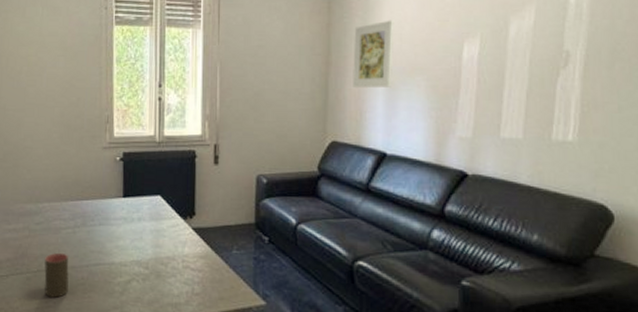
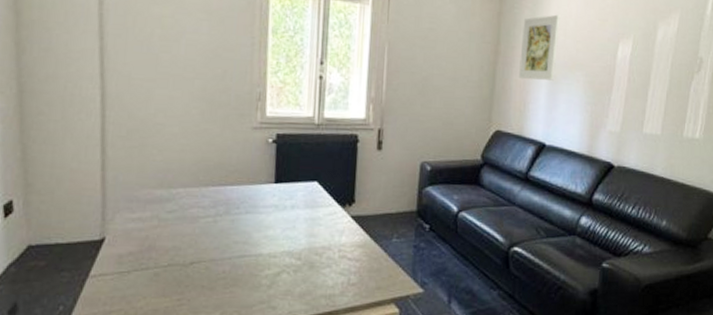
cup: present [44,252,69,298] -> none [176,244,208,294]

